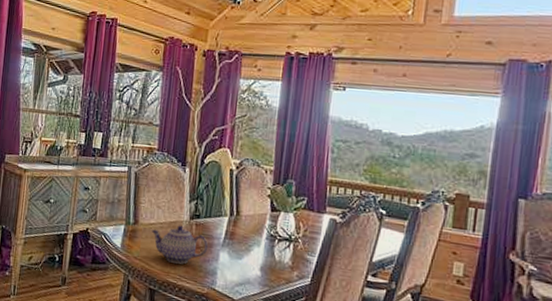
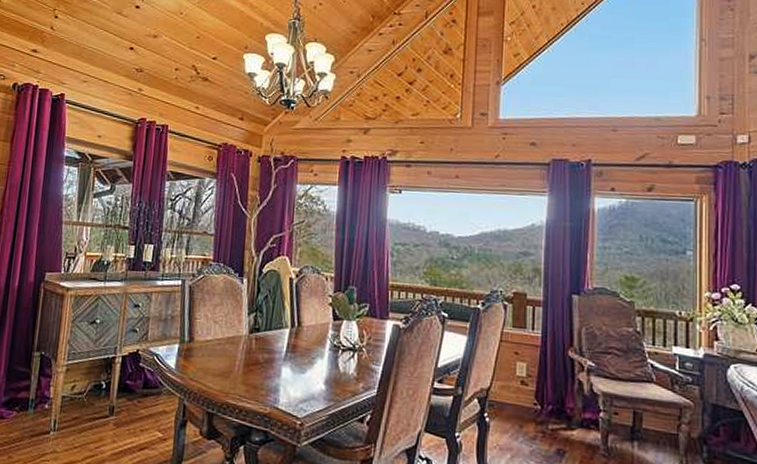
teapot: present [152,225,208,264] -> none [208,340,269,383]

